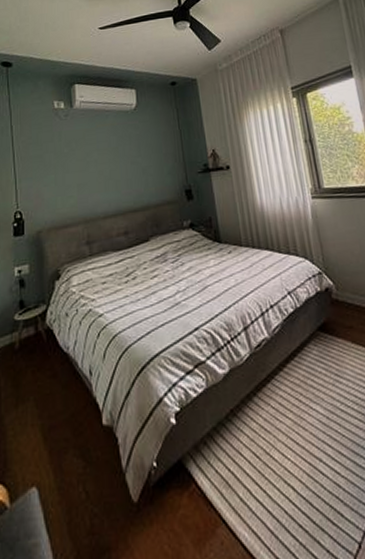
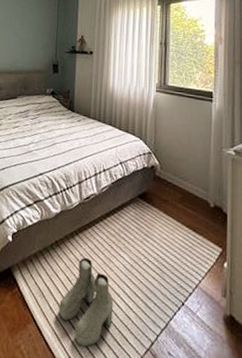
boots: none [250,421,320,540] -> present [58,257,114,347]

